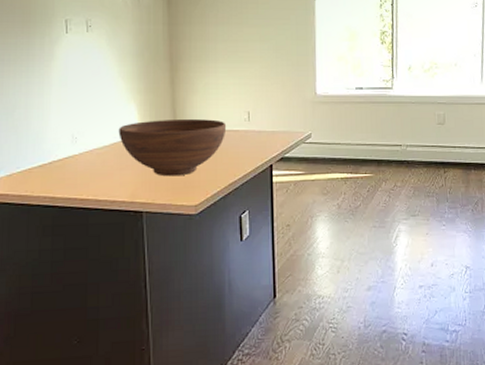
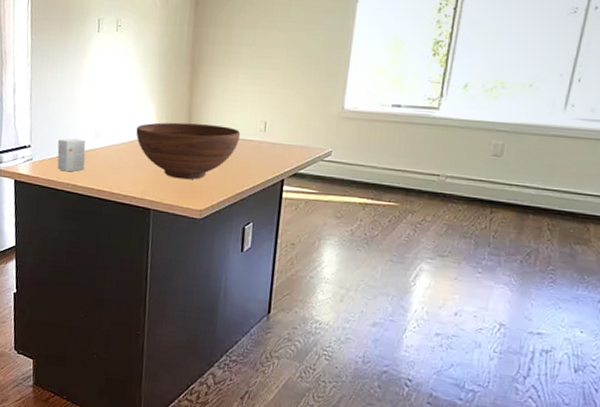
small box: none [29,146,64,184] -> present [57,138,86,172]

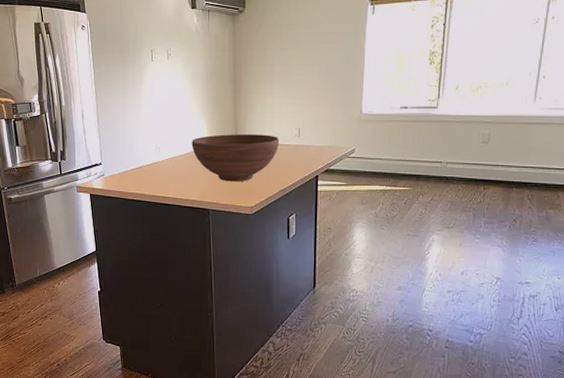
small box: present [57,138,86,172] -> none [125,154,151,184]

